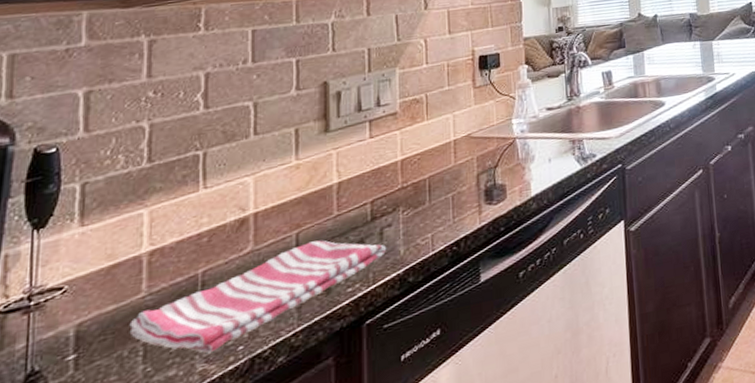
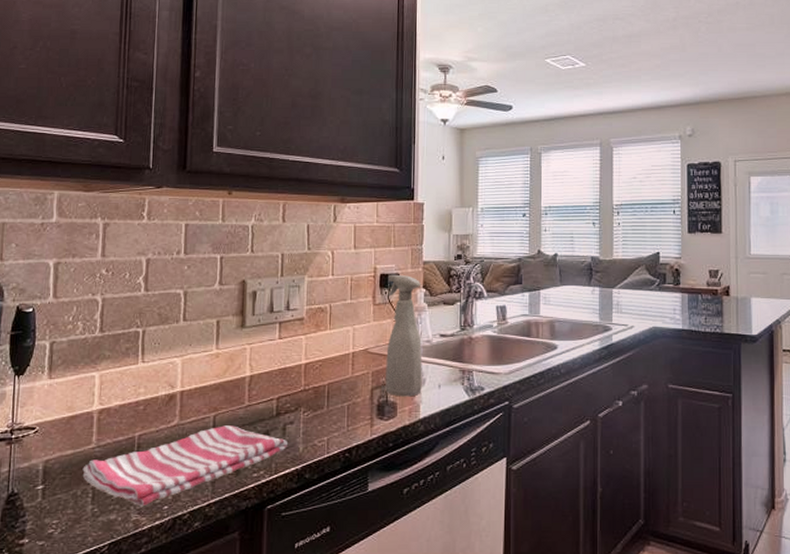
spray bottle: none [488,53,532,178] -> present [385,274,423,397]

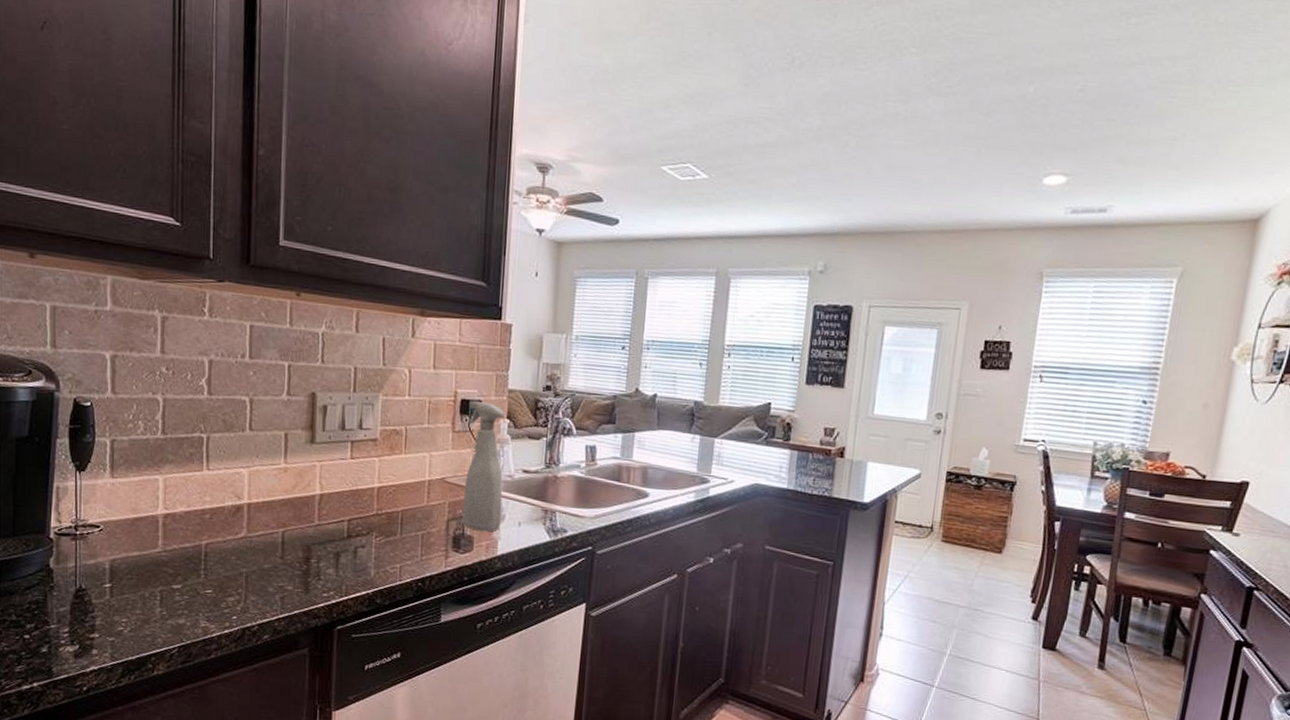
dish towel: present [82,425,287,507] -> none [149,542,358,615]

